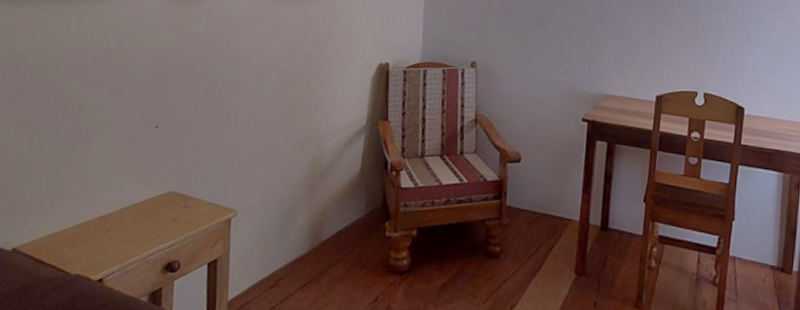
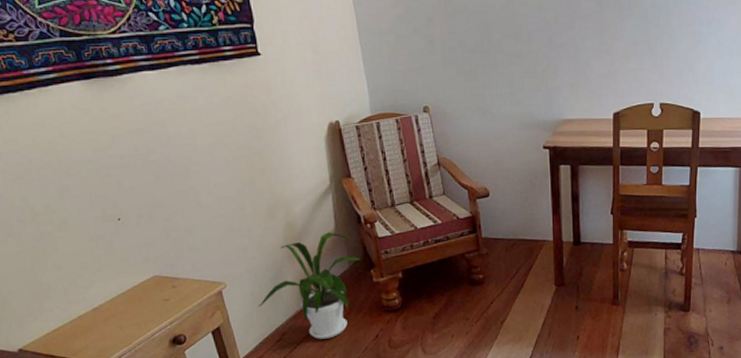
house plant: none [262,173,380,294] -> present [258,232,363,339]

